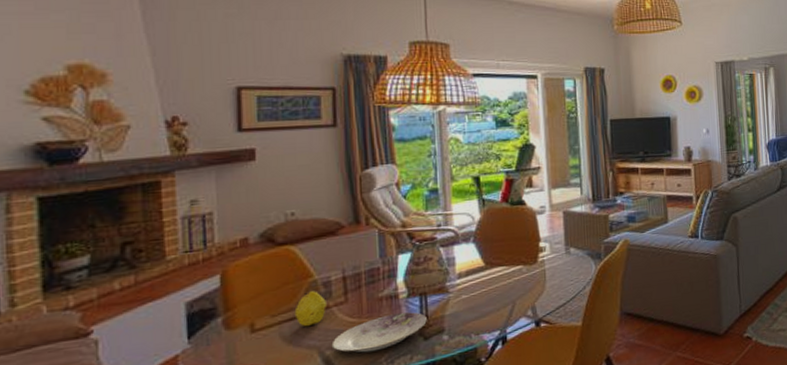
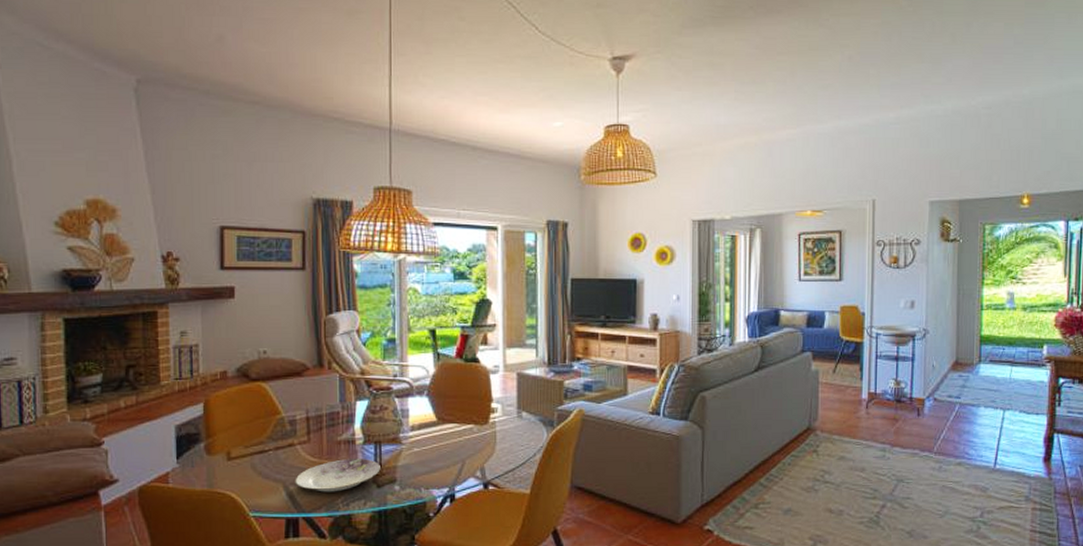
fruit: present [294,291,326,327] -> none [264,428,291,461]

